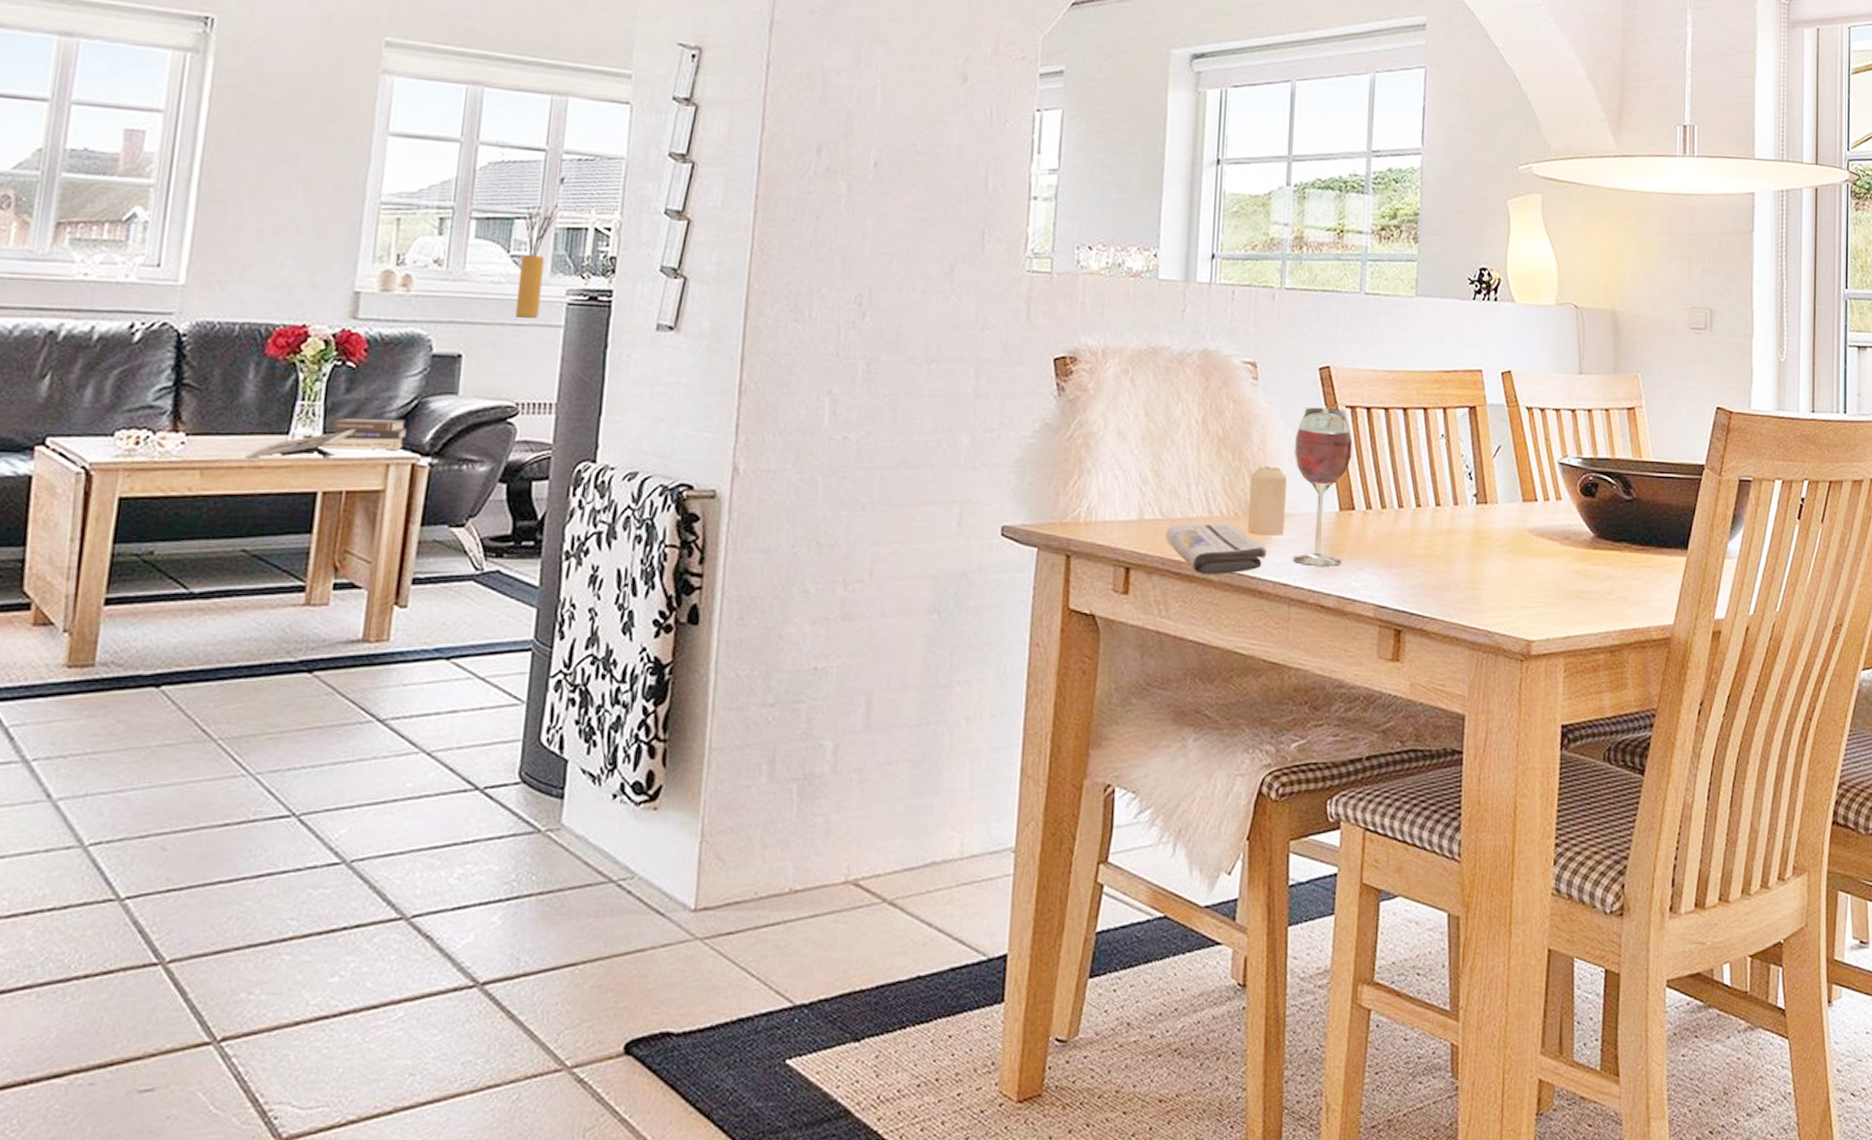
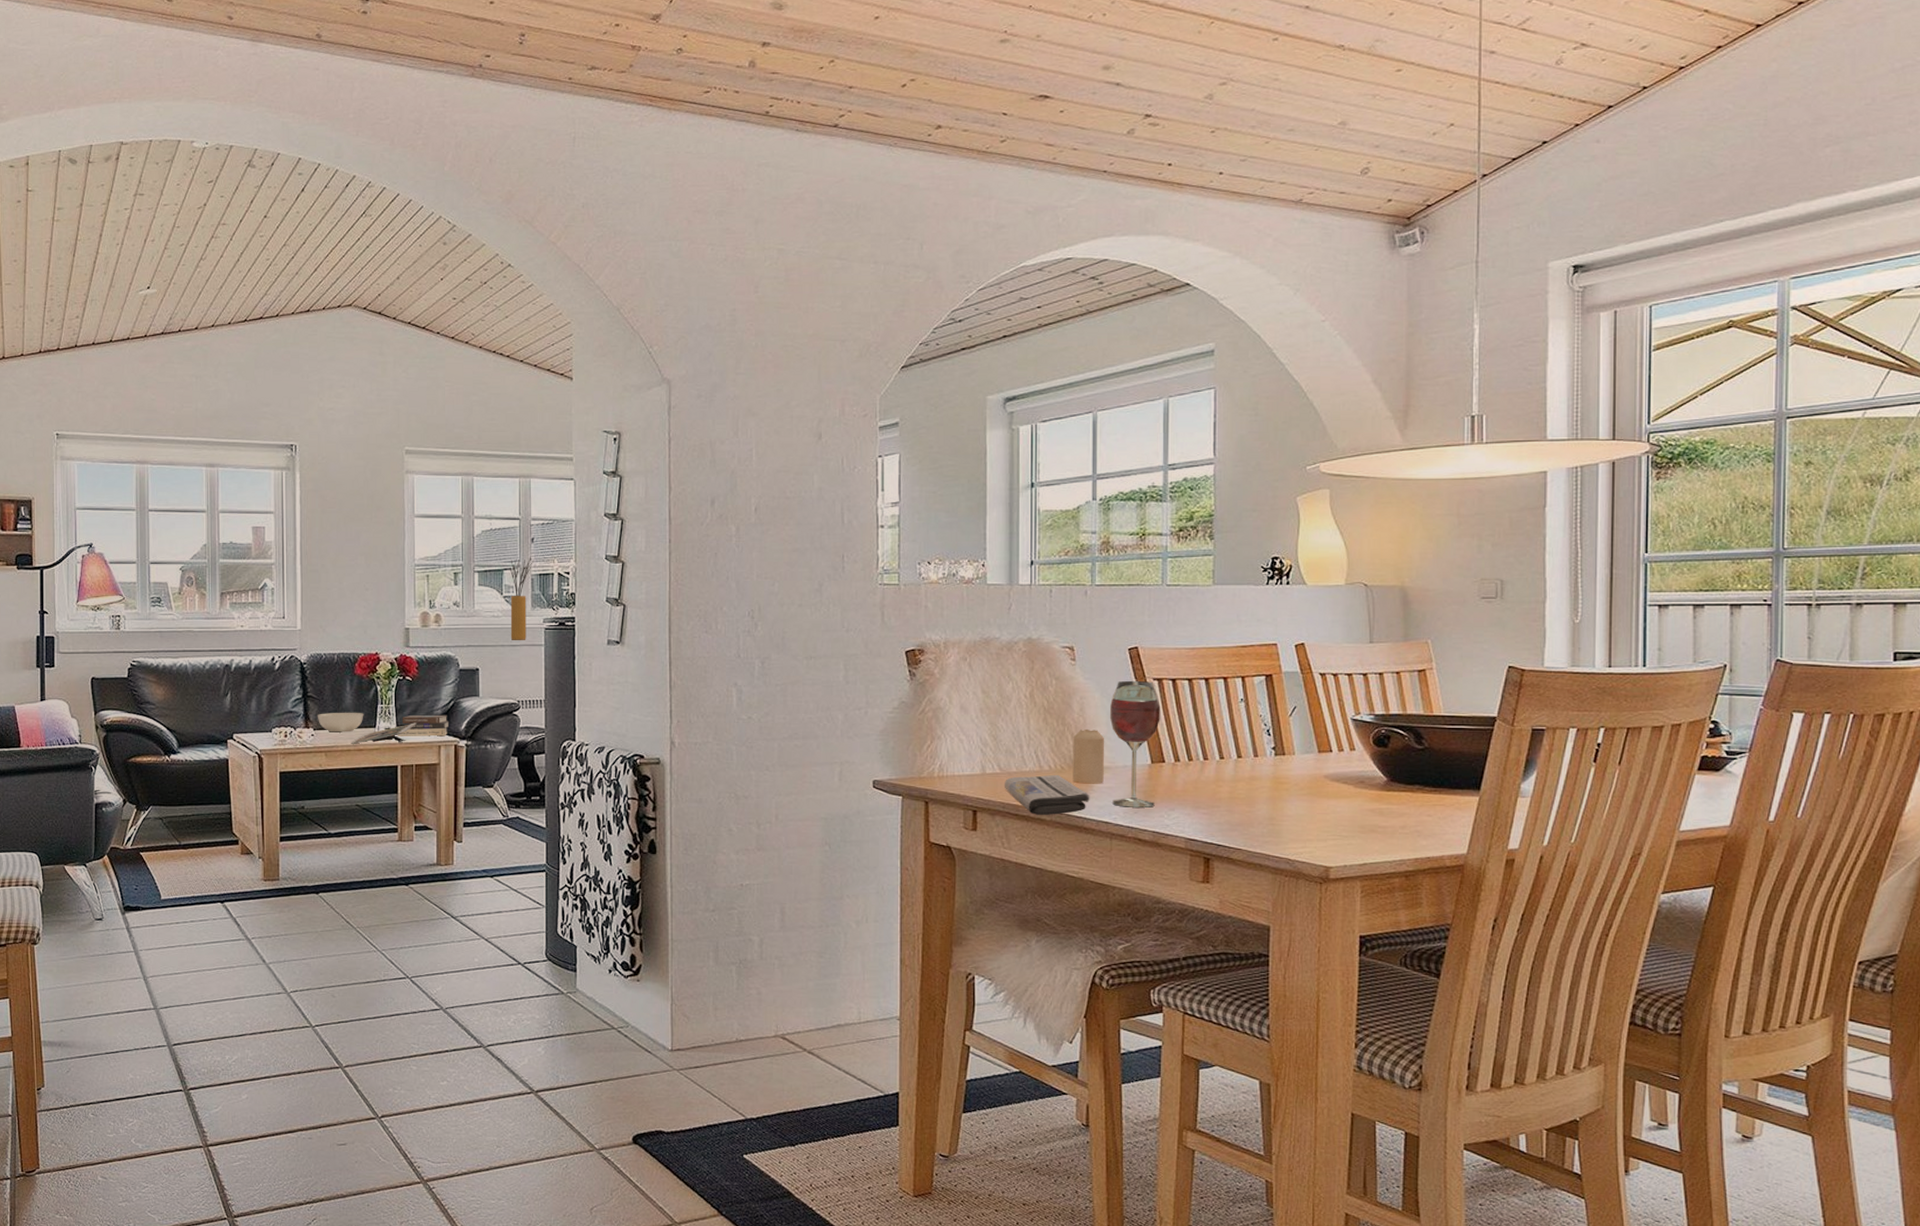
bowl: none [194,409,273,441] -> present [317,712,364,733]

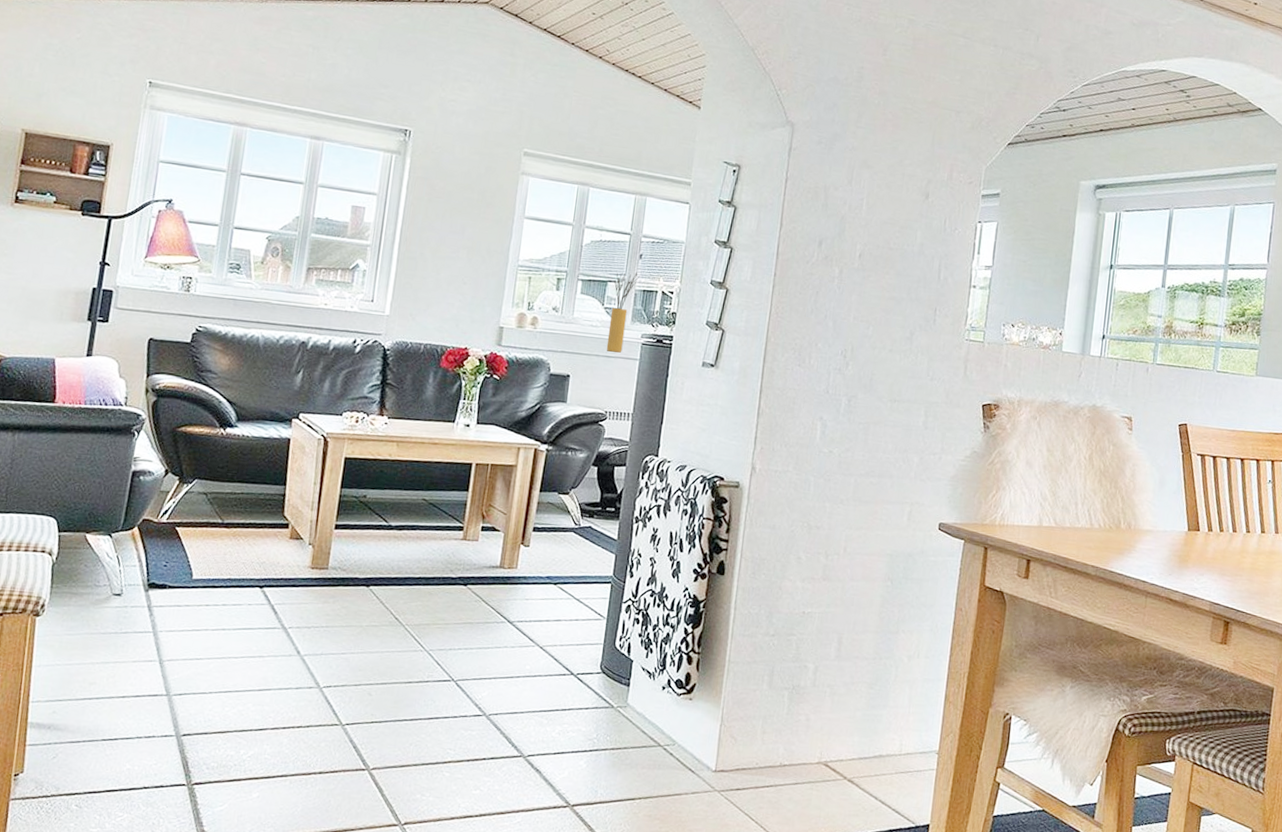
bowl: present [317,712,364,733] -> none [393,402,444,425]
magazine: present [351,721,419,744] -> none [426,421,501,440]
books: present [397,714,450,738] -> none [476,414,533,439]
newspaper: present [1004,774,1090,815] -> none [1057,531,1132,571]
candle: present [1073,728,1105,784] -> none [1118,493,1151,546]
wineglass: present [1109,680,1160,808] -> none [1151,452,1201,571]

